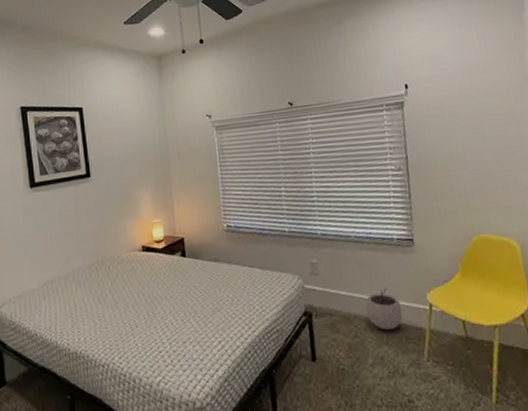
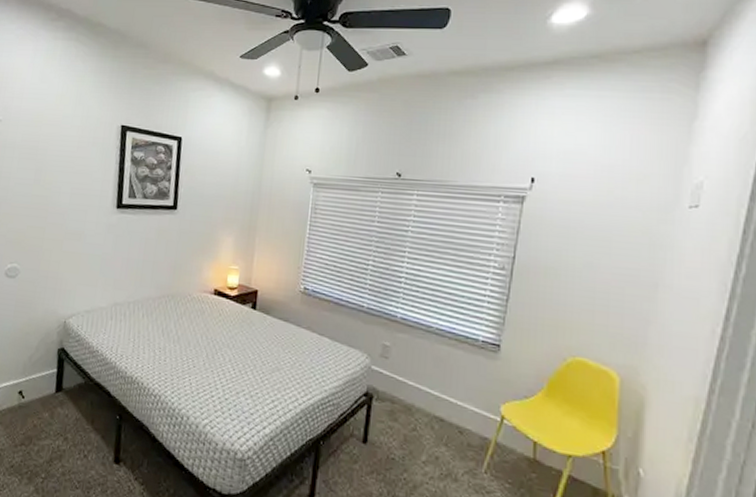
plant pot: present [365,287,403,330] -> none [430,388,471,432]

